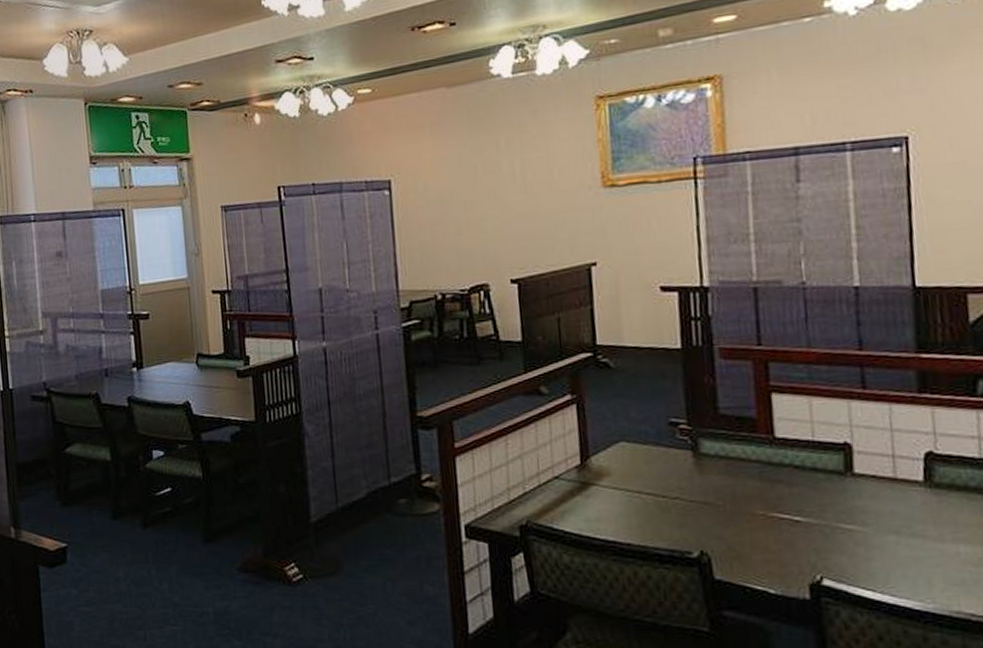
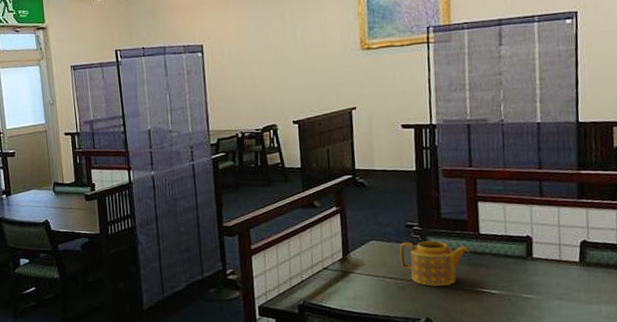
teapot: none [660,445,761,508] -> present [400,240,470,287]

